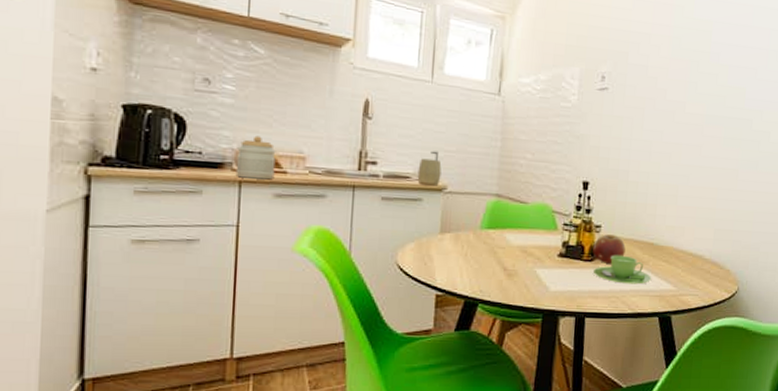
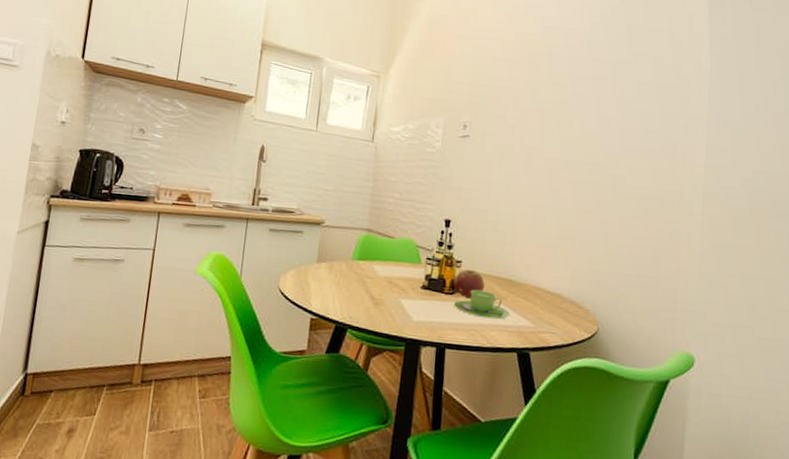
jar: present [235,136,276,180] -> none [156,175,189,212]
soap dispenser: present [417,150,442,187] -> none [300,189,321,221]

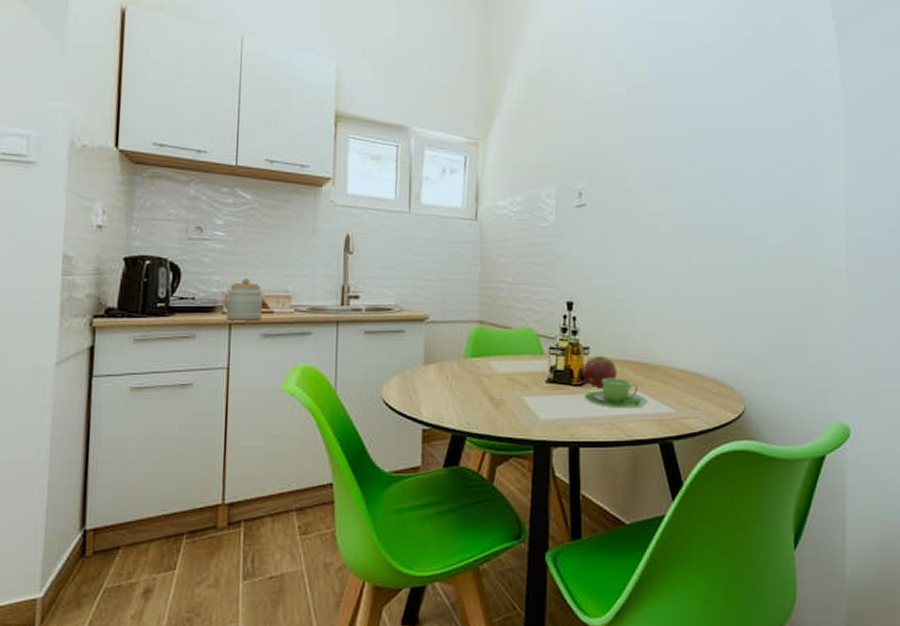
jar: none [156,175,189,212] -> present [226,278,263,320]

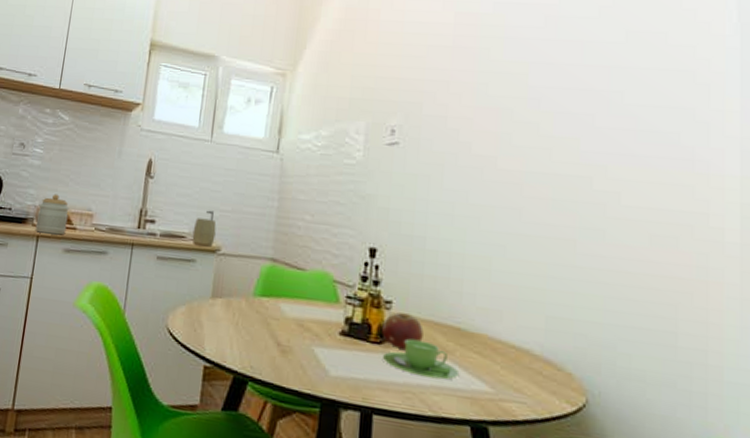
soap dispenser: none [399,281,422,318] -> present [192,210,217,248]

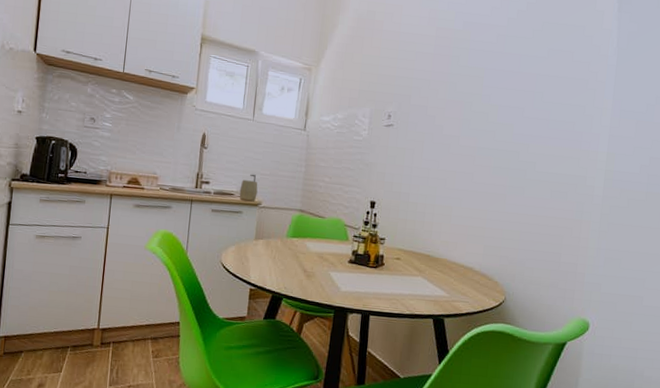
jar: present [35,194,69,235] -> none [108,160,137,194]
fruit: present [382,312,424,349] -> none [377,246,405,271]
teacup: present [383,338,460,380] -> none [378,263,428,290]

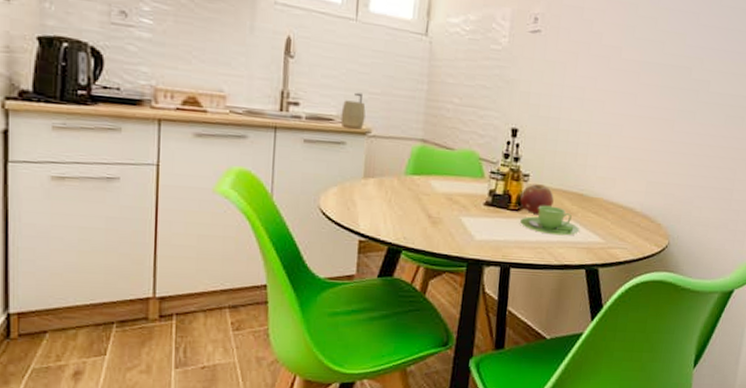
fruit: none [377,246,405,271] -> present [520,184,554,214]
teacup: none [378,263,428,290] -> present [520,205,580,236]

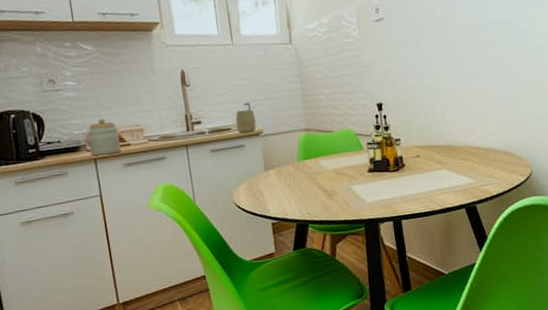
jar: none [155,72,196,119] -> present [87,118,121,156]
fruit: present [520,184,554,214] -> none [396,144,426,171]
teacup: present [520,205,580,236] -> none [401,160,453,186]

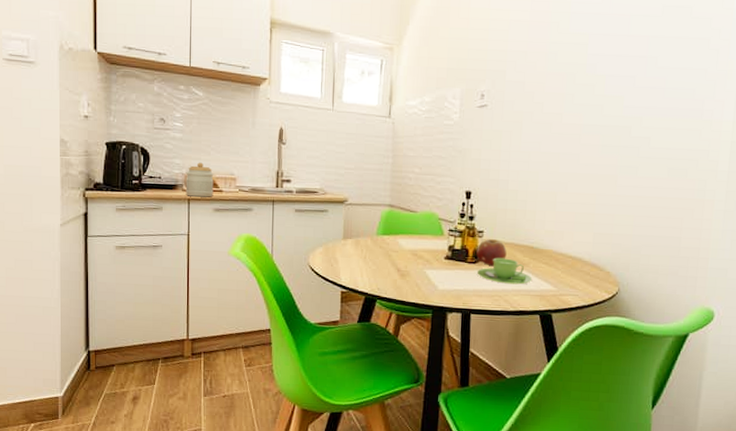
soap dispenser: present [235,102,256,134] -> none [323,169,343,200]
fruit: none [396,144,426,171] -> present [476,239,507,266]
teacup: none [401,160,453,186] -> present [477,257,533,285]

